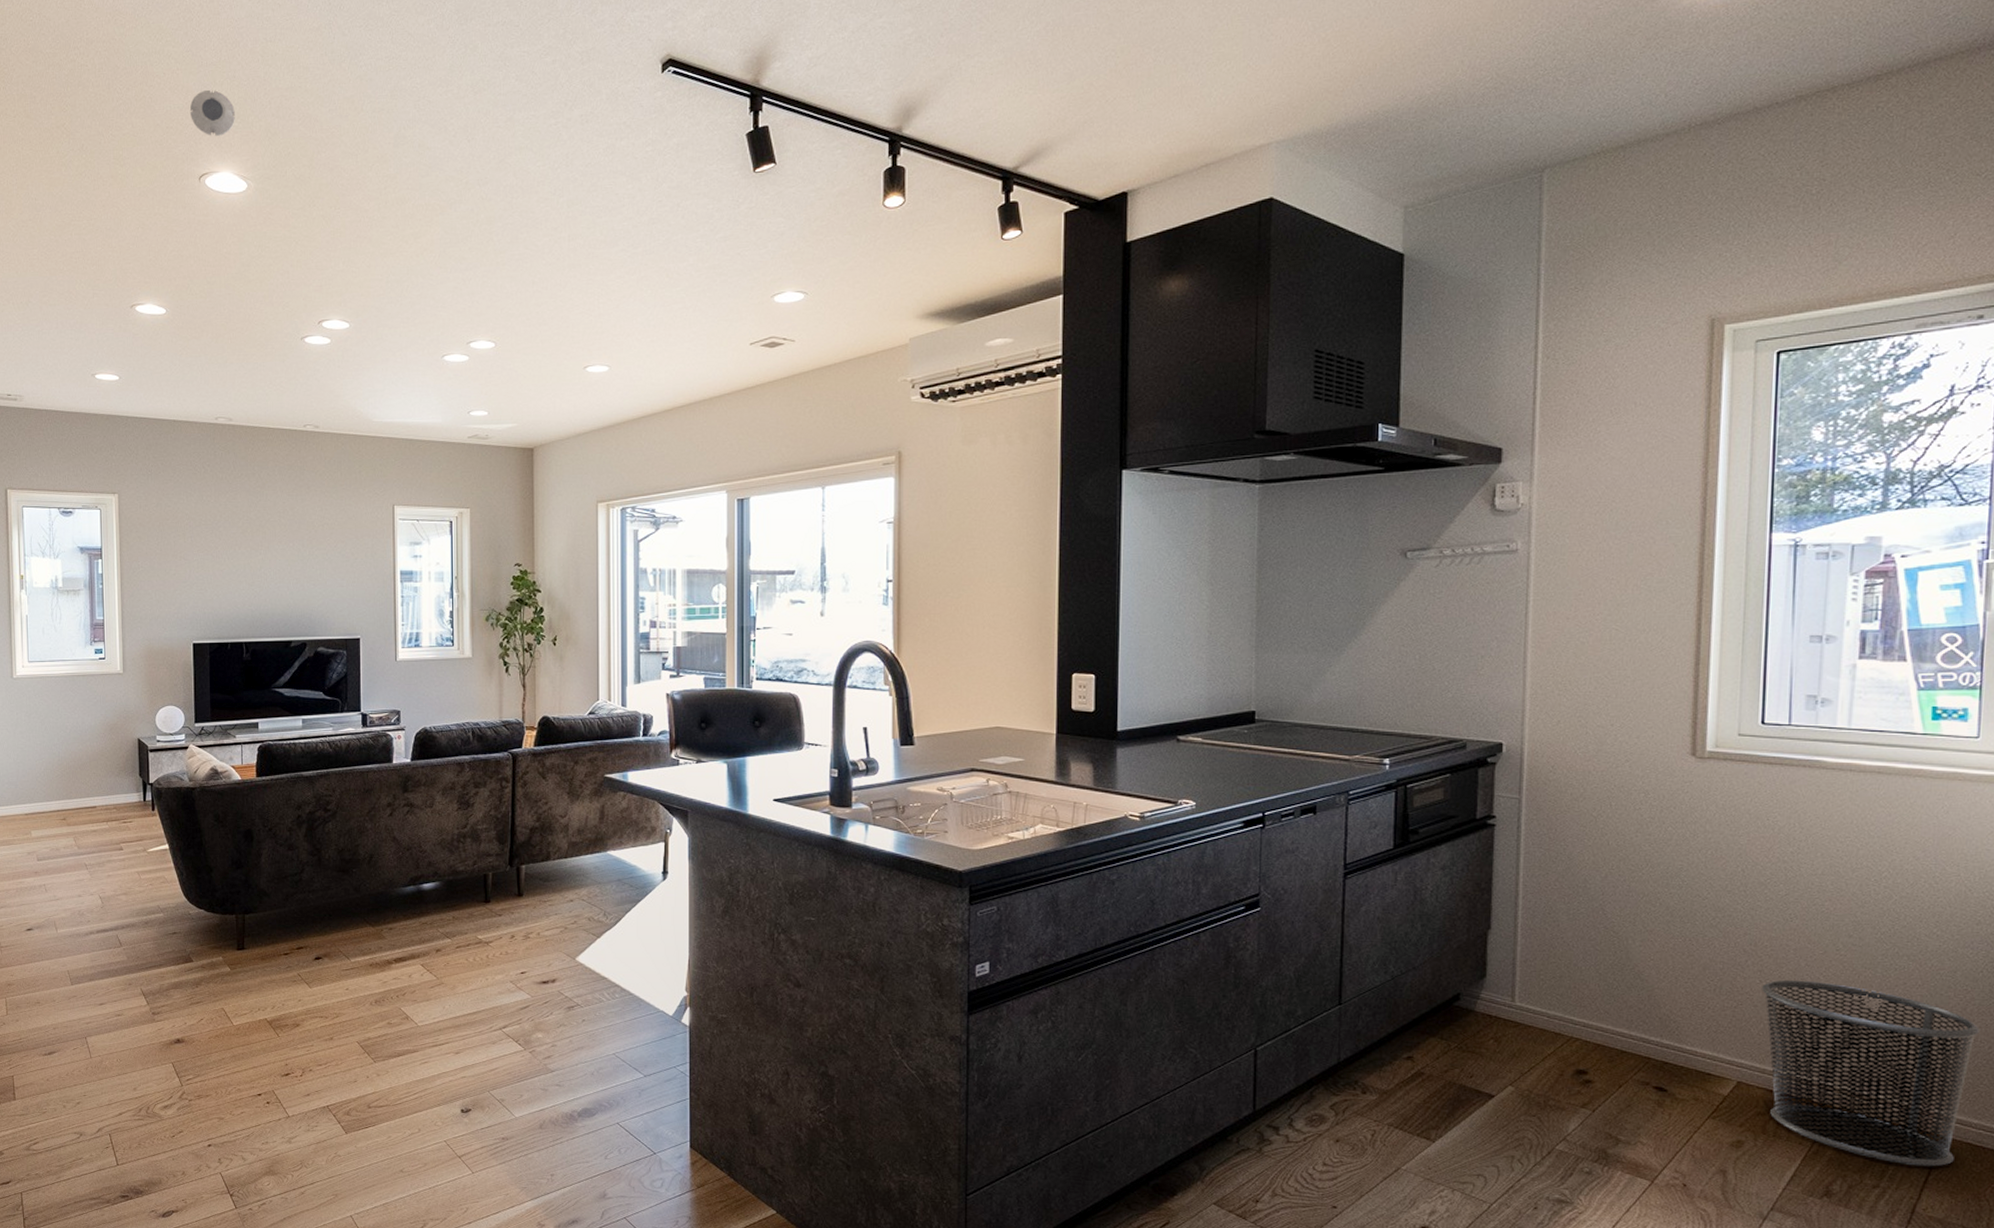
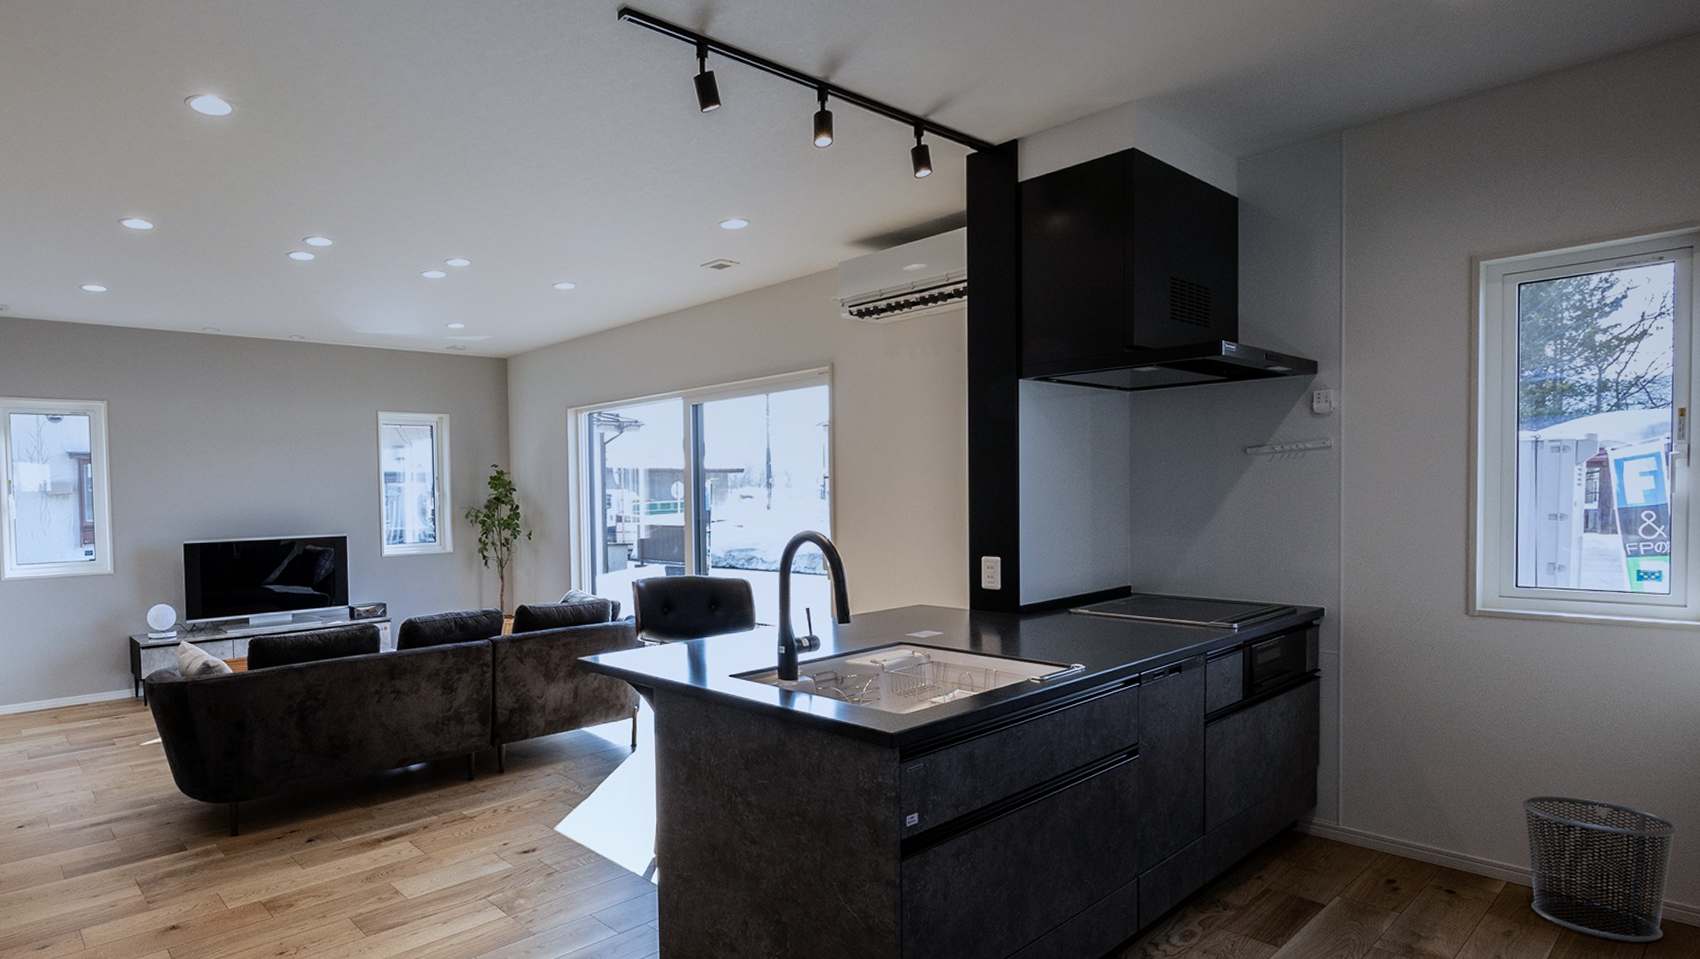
smoke detector: present [189,89,235,136] -> none [174,17,219,61]

